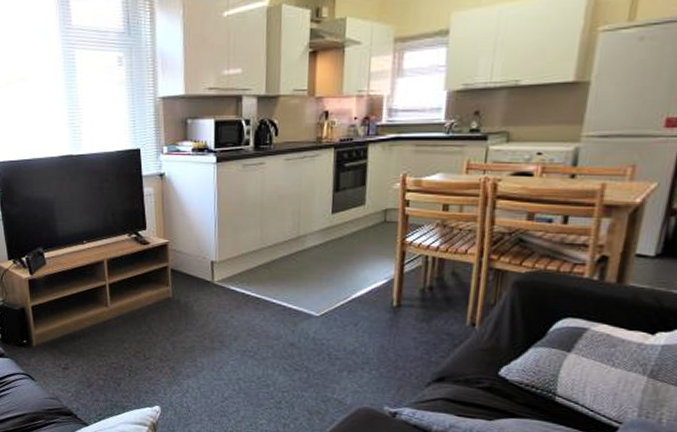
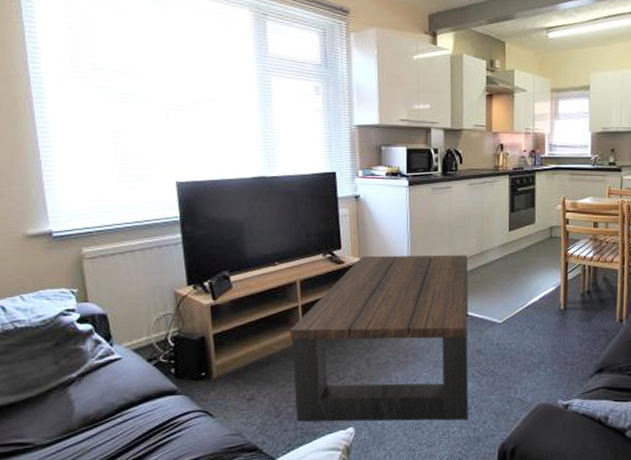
coffee table: none [99,237,282,414] -> present [290,254,469,422]

